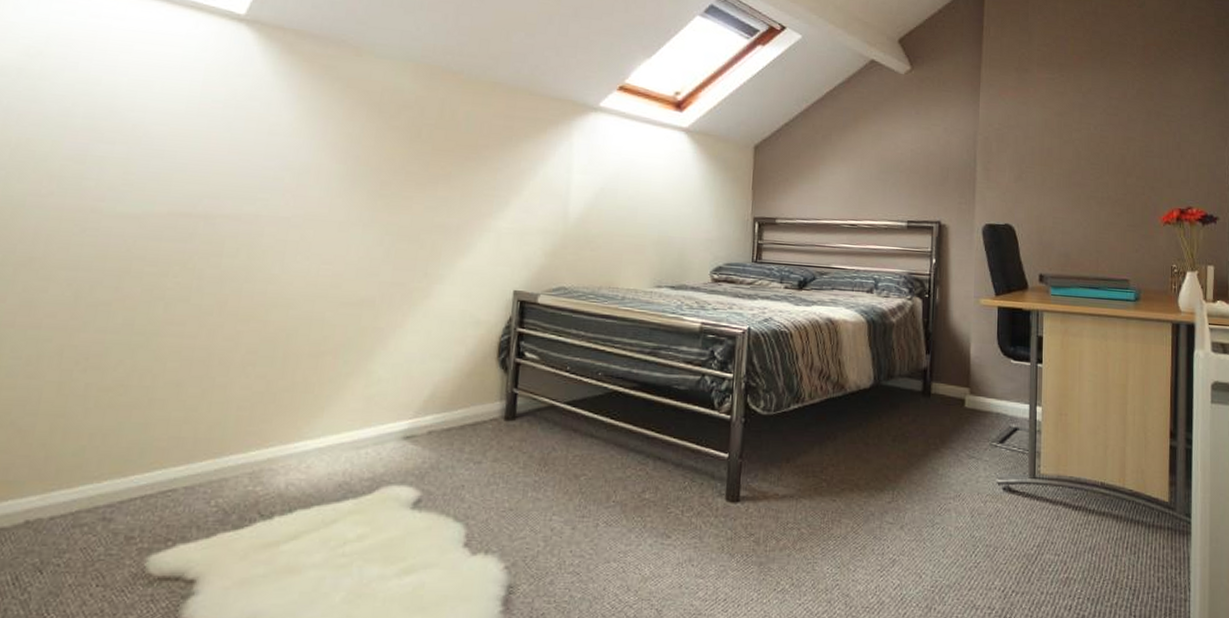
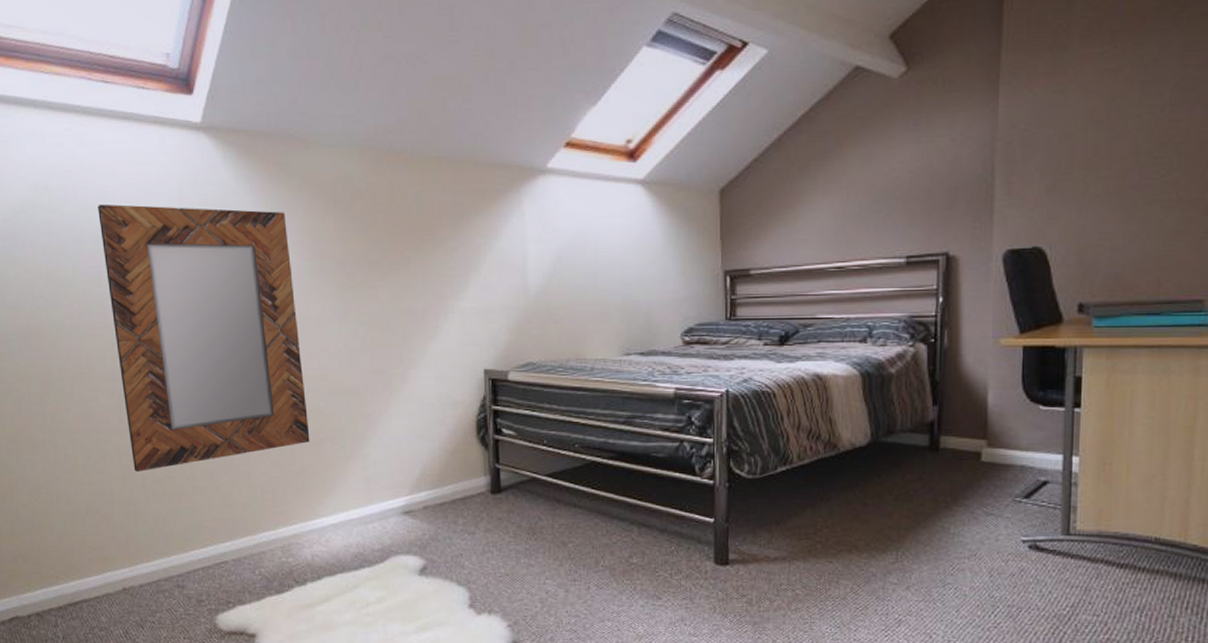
home mirror: none [76,78,323,378] -> present [98,204,310,472]

